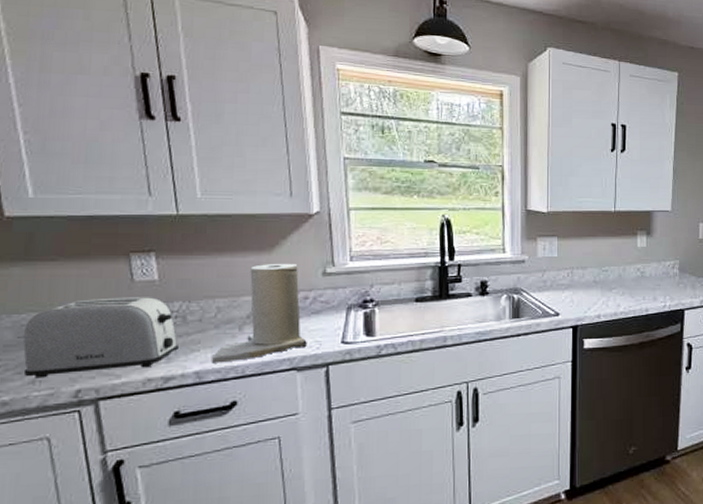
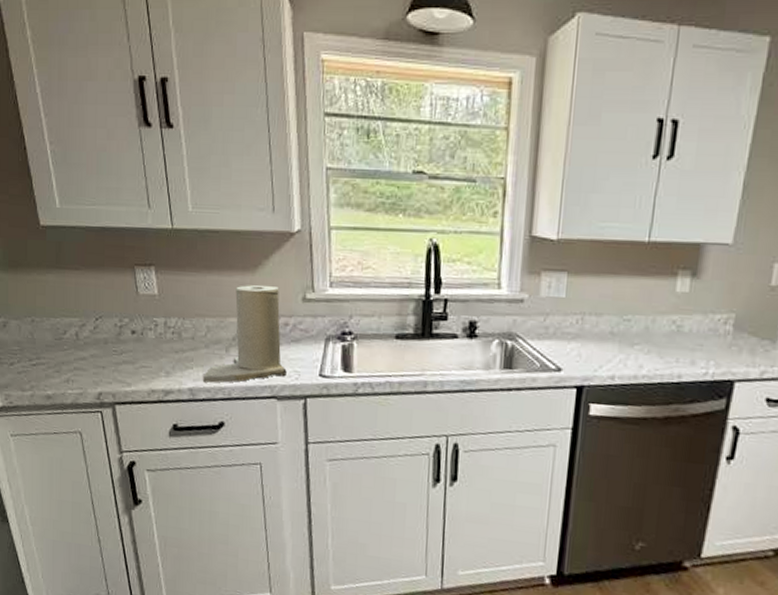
toaster: present [23,297,179,379] -> none [58,308,175,379]

